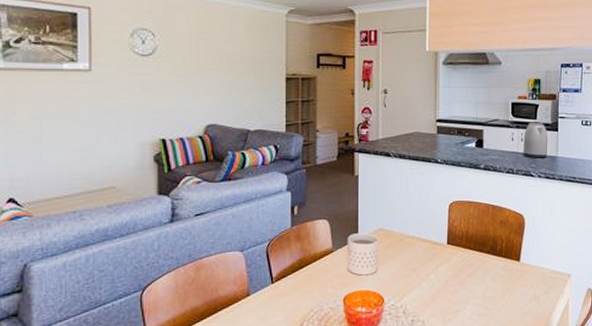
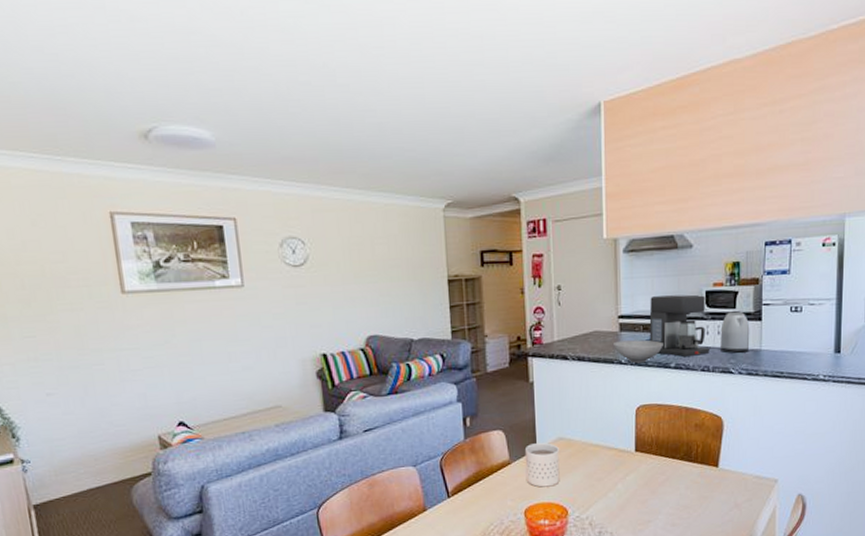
bowl: none [431,142,475,163] -> present [614,340,663,363]
coffee maker: none [463,104,514,160] -> present [649,294,710,358]

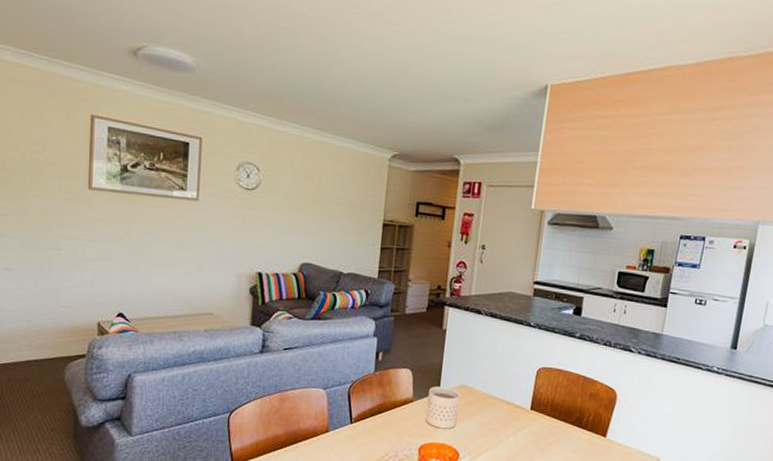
bowl: present [614,340,663,363] -> none [525,304,572,329]
coffee maker: present [649,294,710,358] -> none [559,269,618,331]
kettle: present [720,311,750,353] -> none [624,294,655,335]

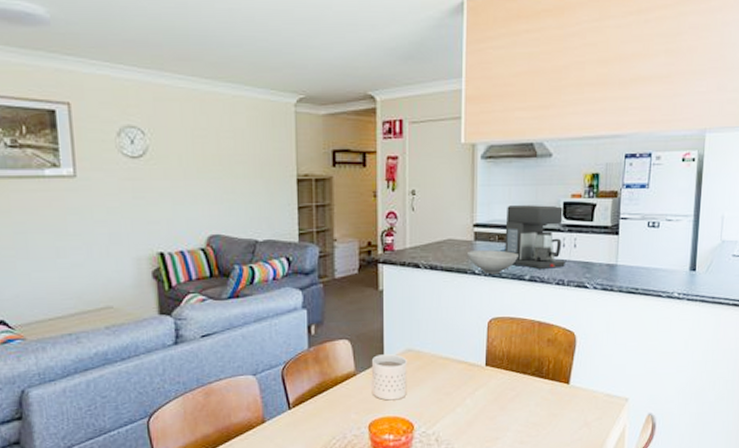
bowl: none [525,304,572,329] -> present [468,250,518,275]
coffee maker: none [559,269,618,331] -> present [504,205,565,270]

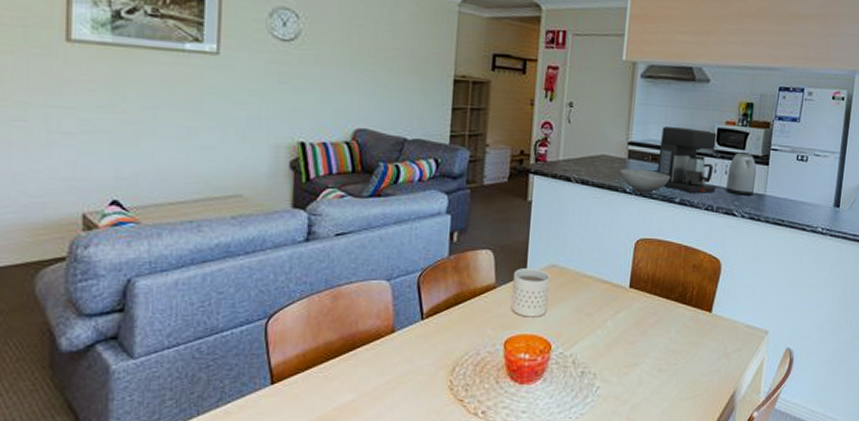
kettle: none [576,224,607,267] -> present [726,152,757,196]

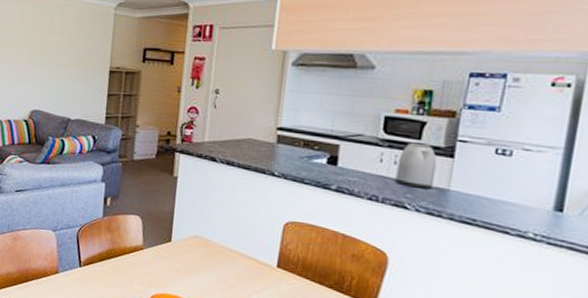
mug: present [510,267,550,317] -> none [156,235,194,281]
bowl: present [620,168,670,195] -> none [268,152,325,179]
coffee maker: present [657,126,717,194] -> none [309,113,384,184]

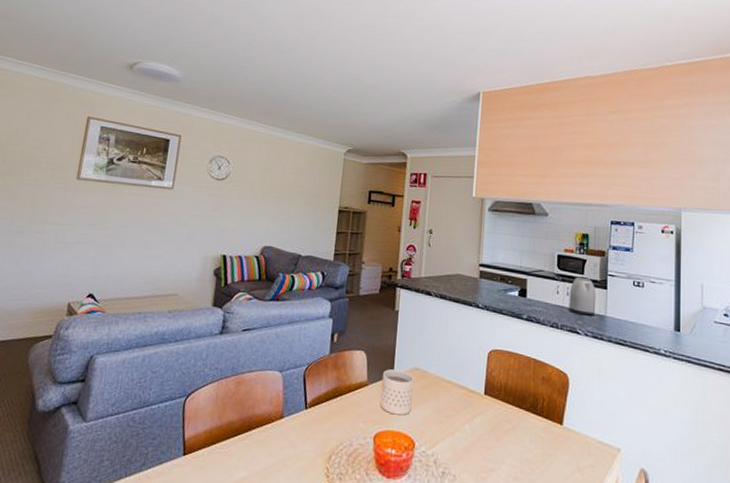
mug: none [156,235,194,281] -> present [380,369,414,416]

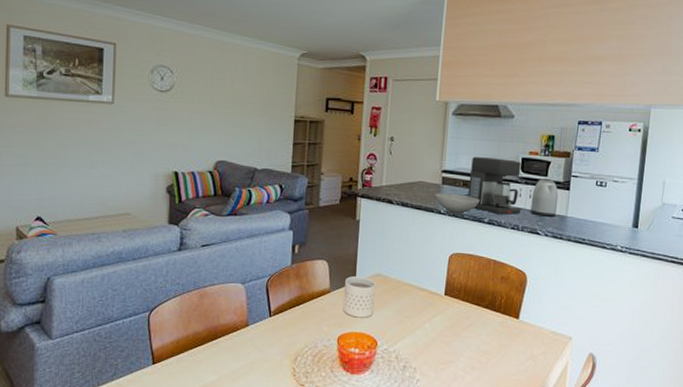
bowl: none [473,286,517,310] -> present [435,193,480,215]
coffee maker: none [505,252,559,312] -> present [467,157,521,215]

